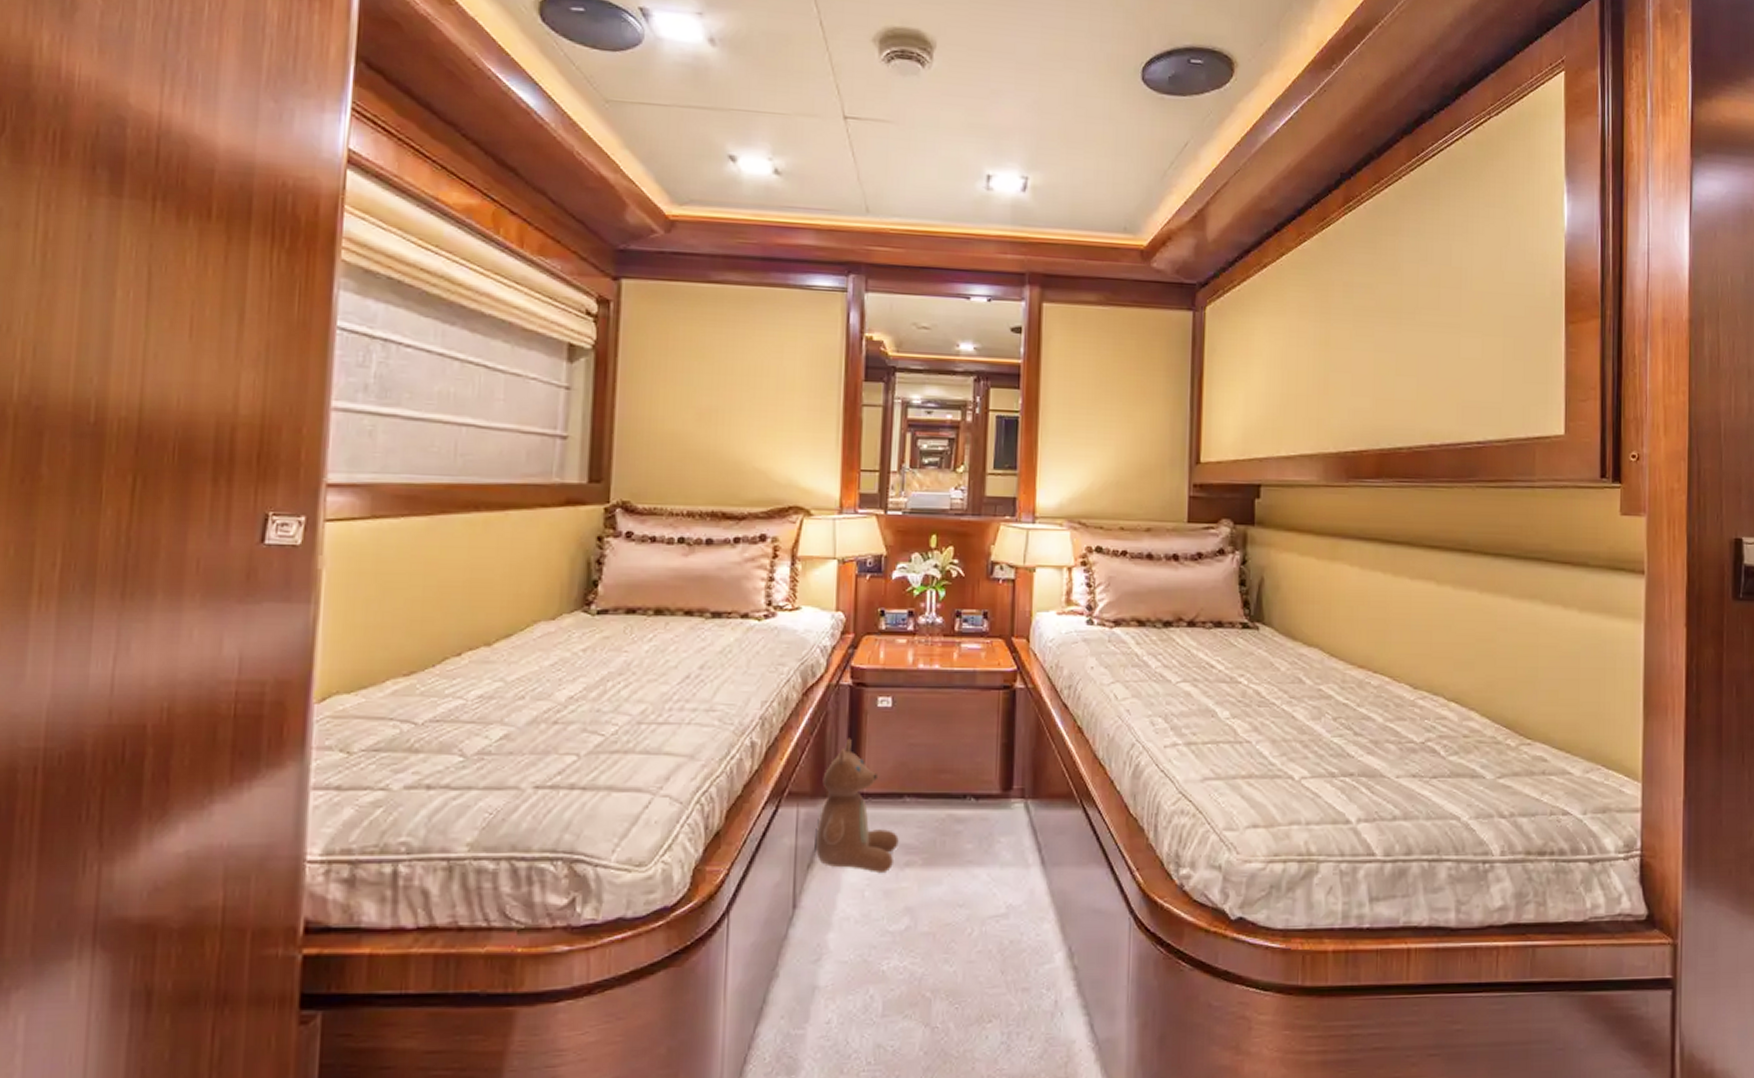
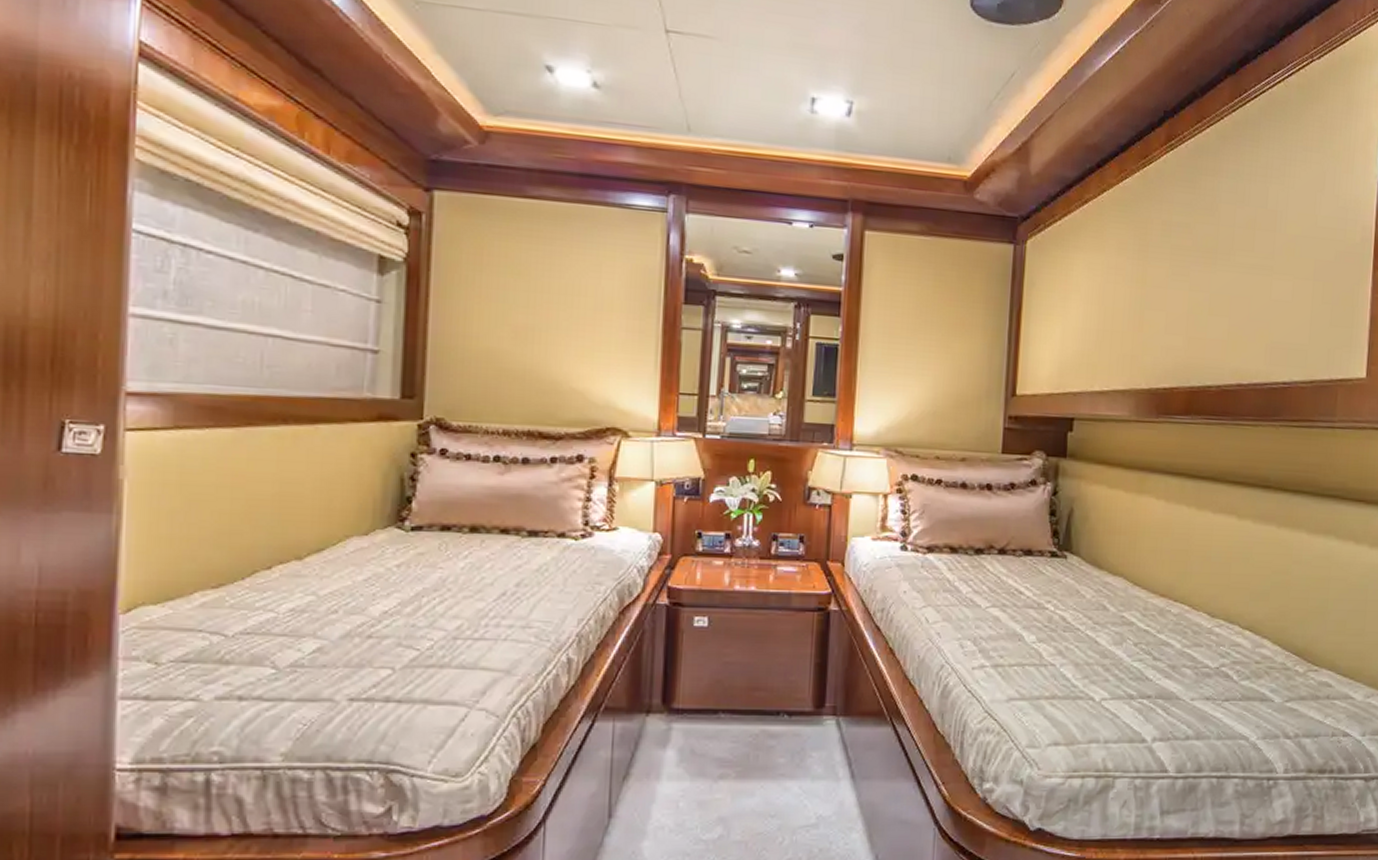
teddy bear: present [816,738,899,872] -> none [631,656,713,784]

